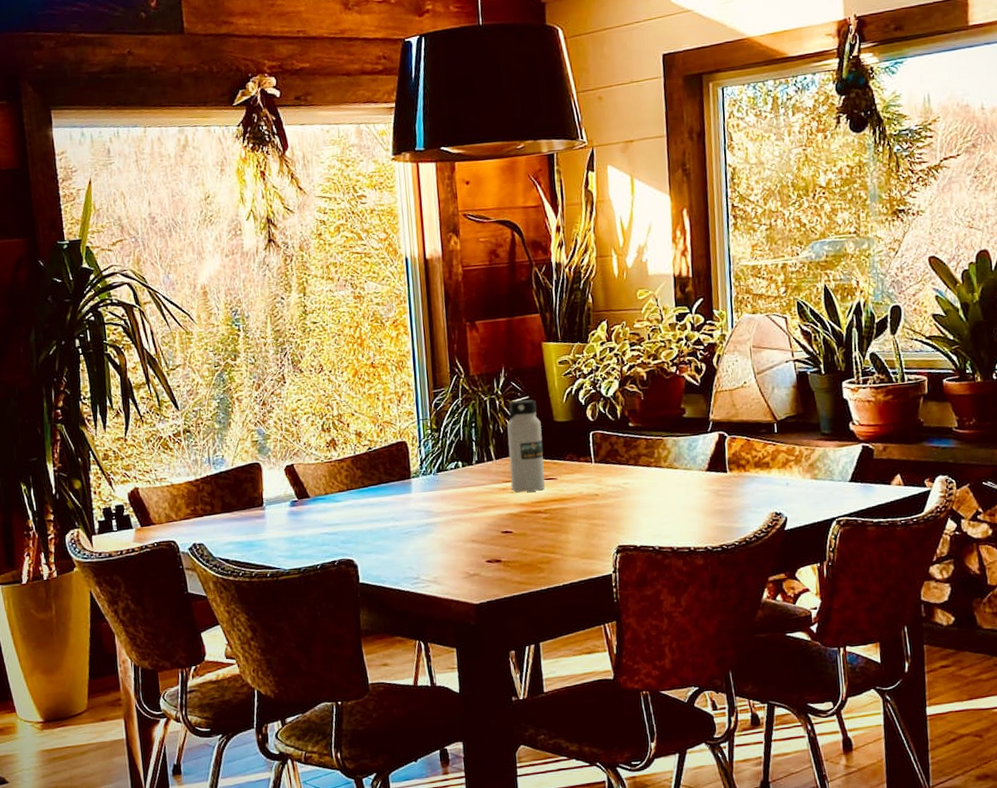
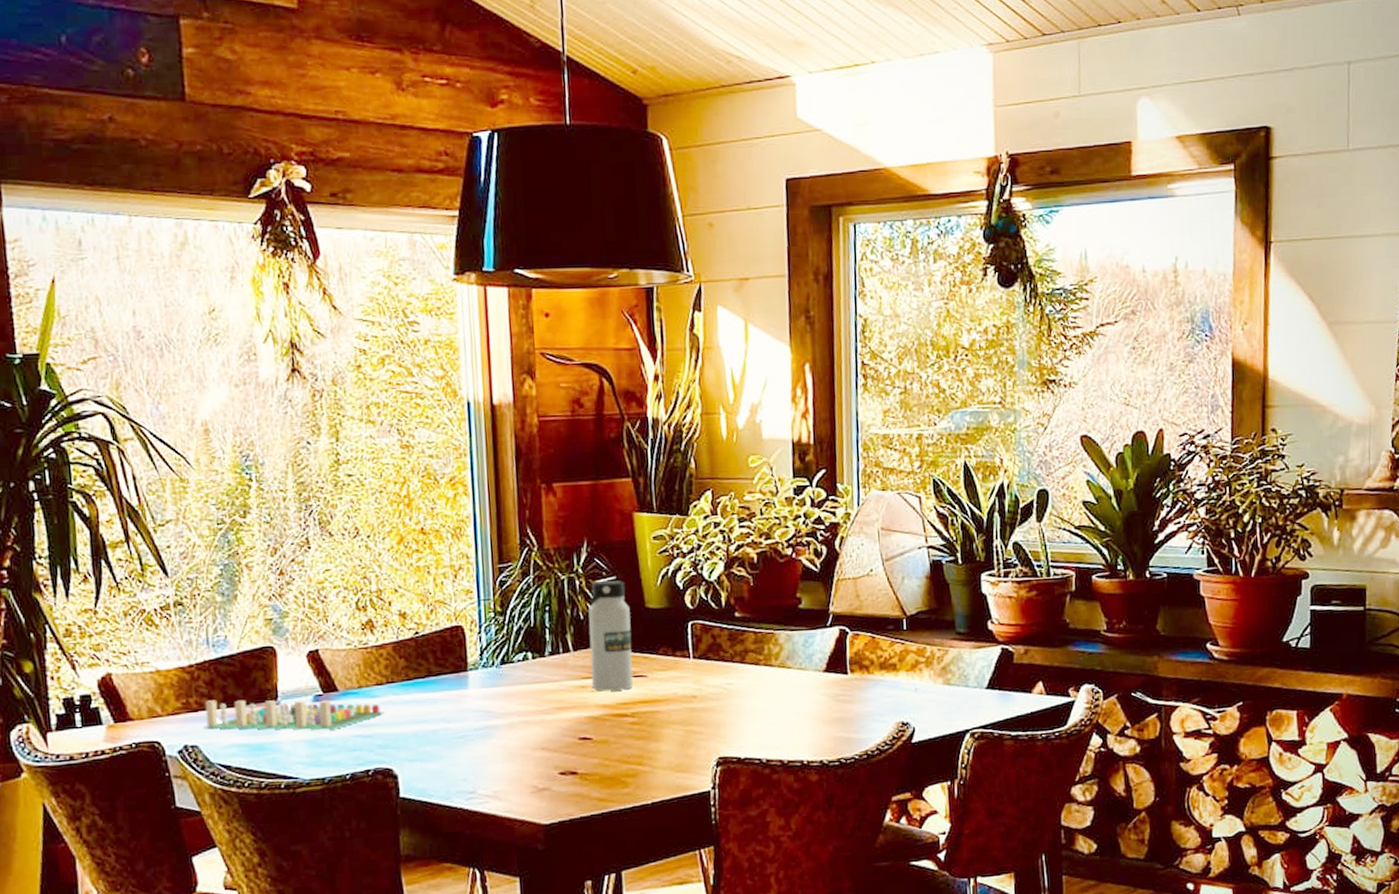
board game: none [208,505,346,530] -> present [204,699,385,730]

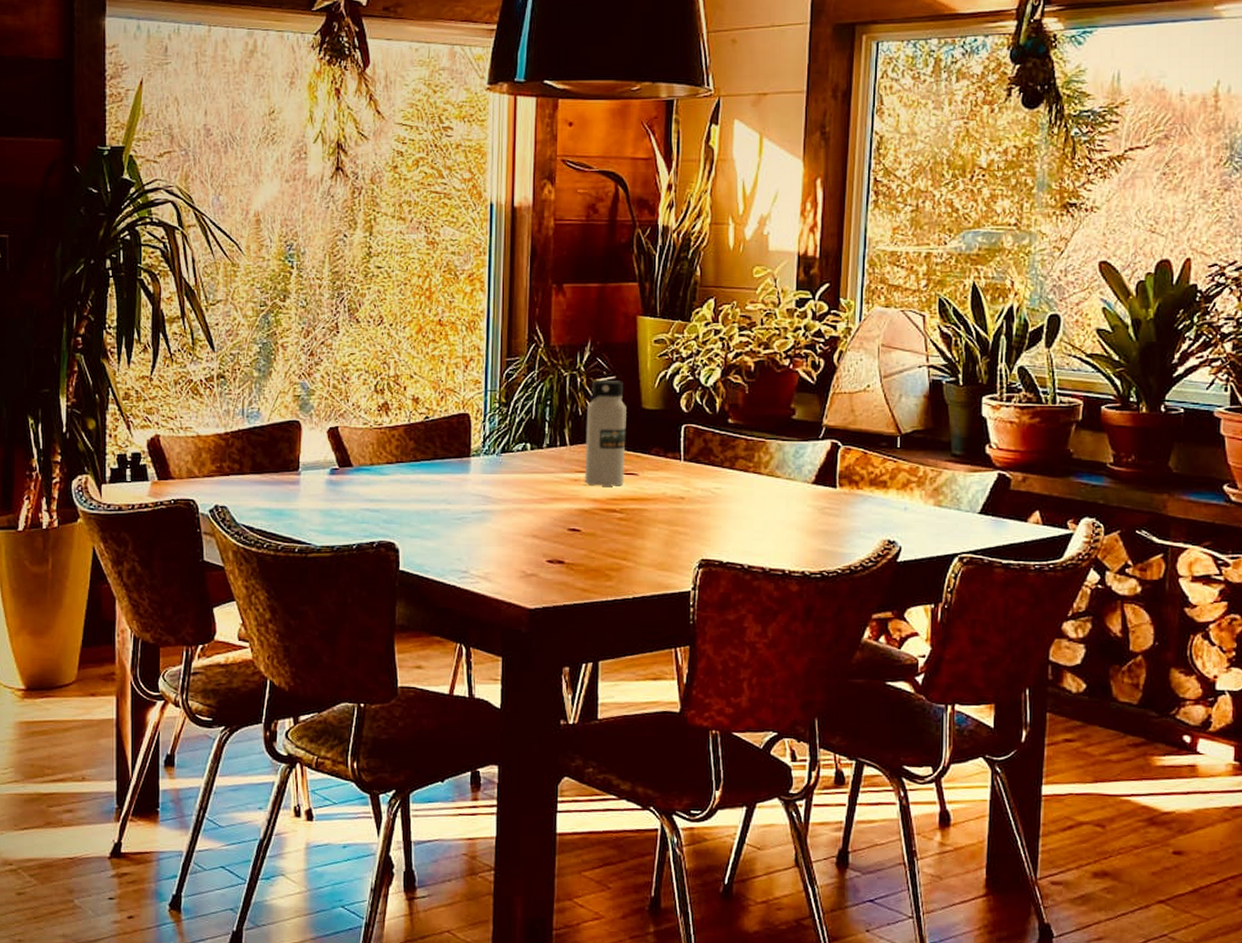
board game: present [204,699,385,730] -> none [233,466,392,502]

